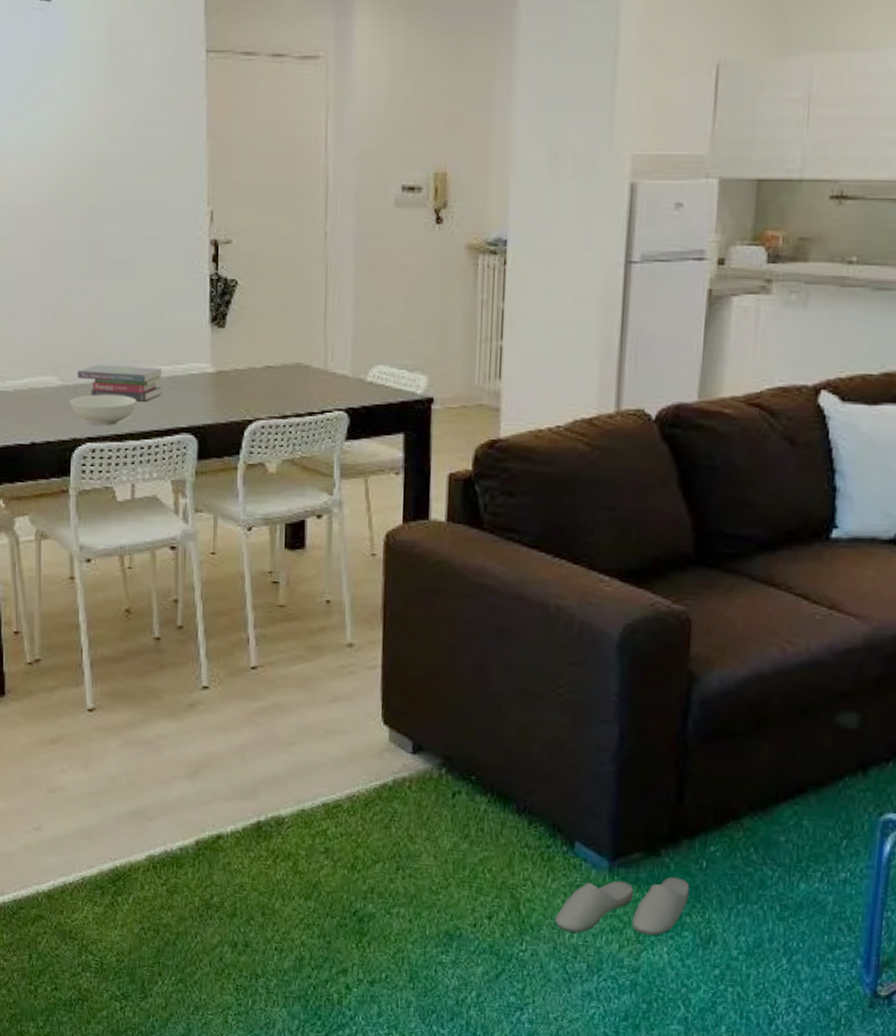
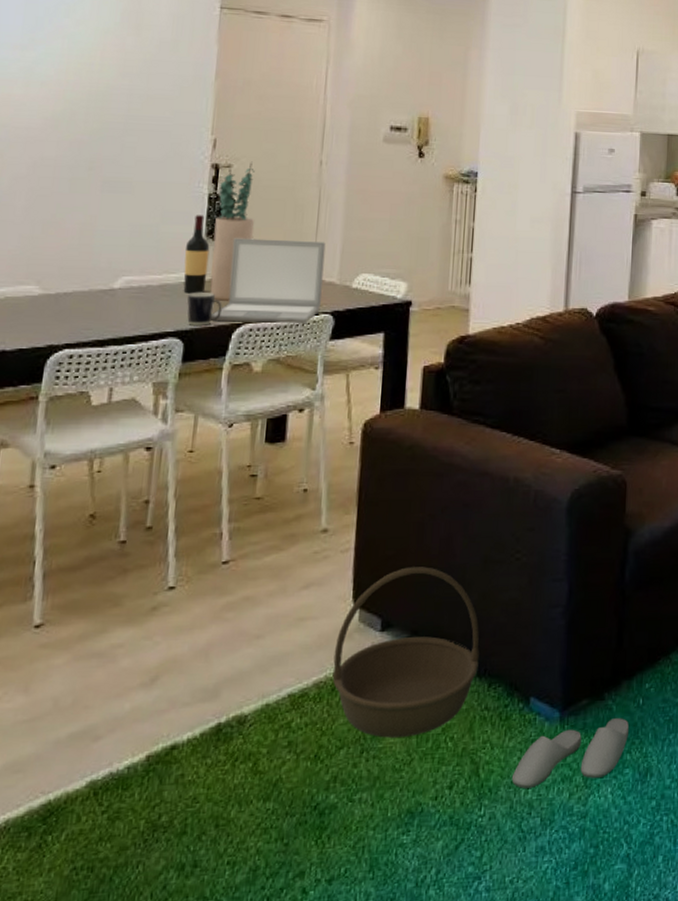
bowl: present [69,394,136,427] -> none [49,302,123,333]
books: present [78,364,163,402] -> none [61,274,153,308]
wine bottle: none [190,299,216,387] -> present [183,215,210,294]
mug: none [197,385,232,422] -> present [187,292,222,327]
vase: none [218,235,259,395] -> present [210,161,255,301]
laptop: none [222,324,336,421] -> present [211,238,326,323]
basket: none [365,691,518,862] -> present [332,567,480,738]

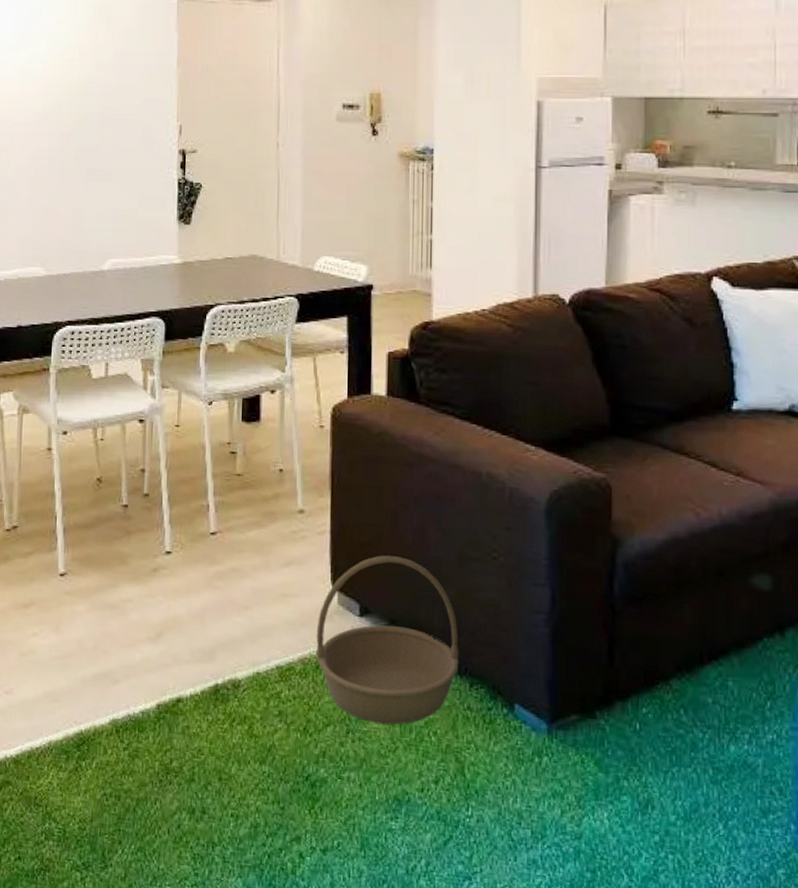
wine bottle: present [183,215,210,294] -> none [160,200,182,276]
mug: present [187,292,222,327] -> none [165,274,196,307]
vase: present [210,161,255,301] -> none [184,146,221,283]
laptop: present [211,238,326,323] -> none [187,221,287,306]
slippers: present [511,718,629,789] -> none [498,740,625,801]

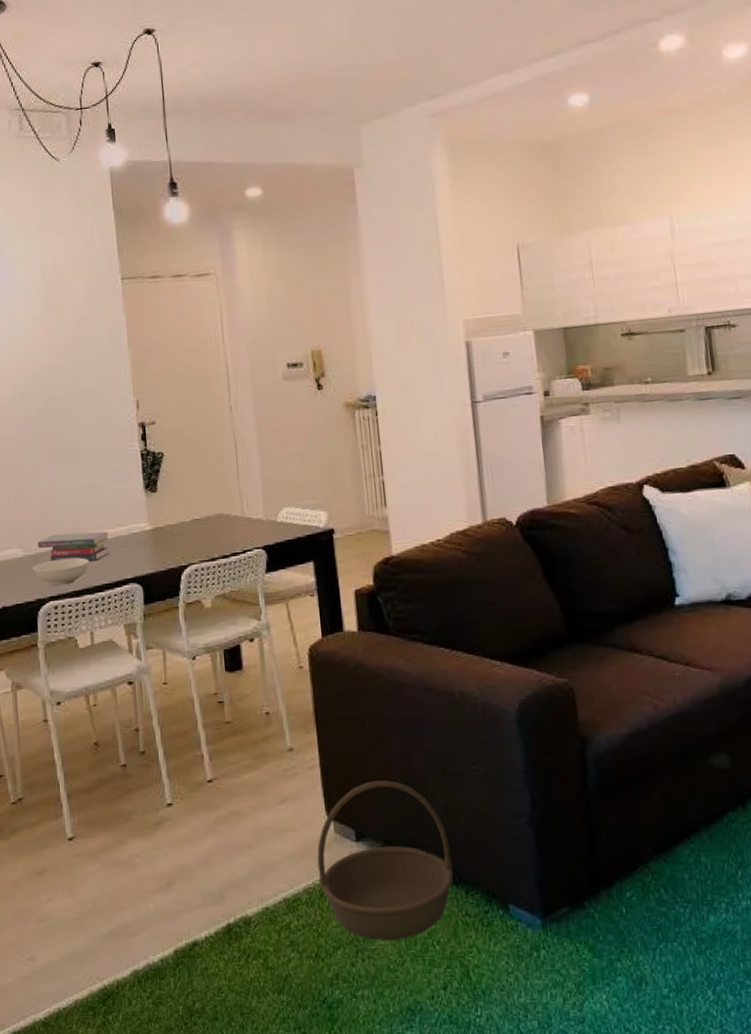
bowl: none [53,283,112,311] -> present [33,557,89,587]
books: none [61,257,135,289] -> present [38,531,109,562]

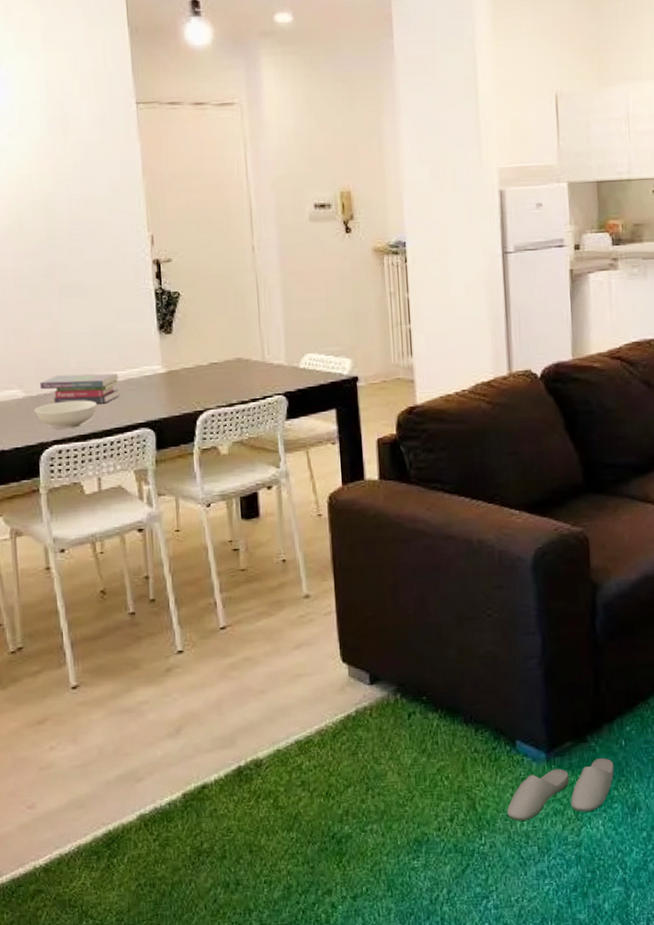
basket: present [317,780,454,940] -> none [330,625,464,778]
slippers: none [502,926,616,992] -> present [506,758,614,821]

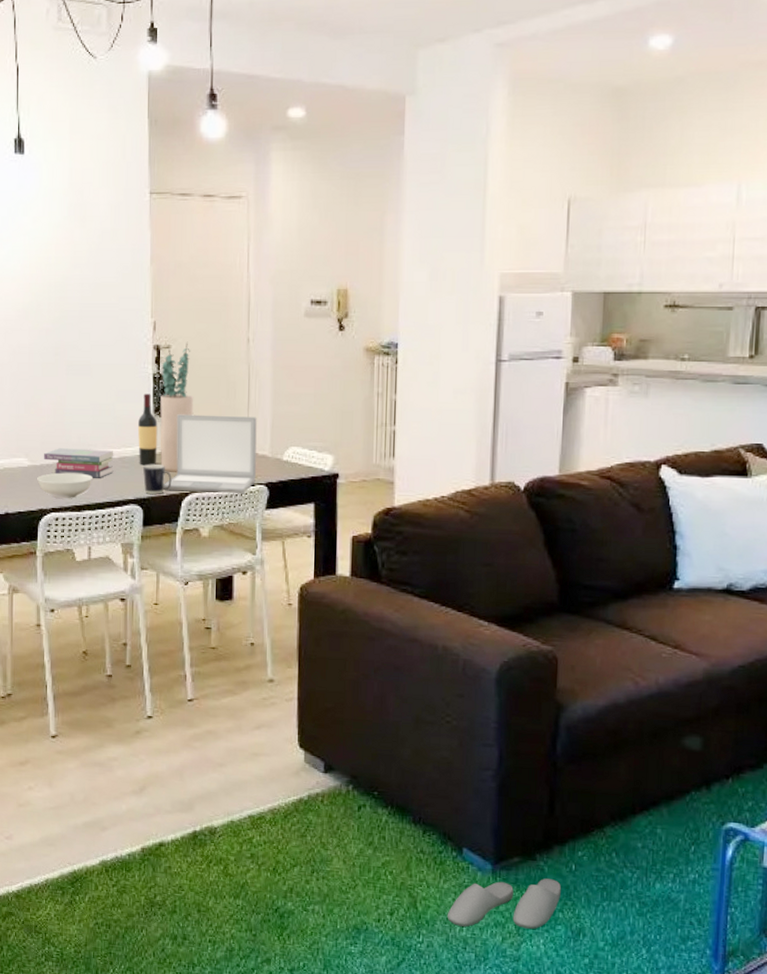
wine bottle: none [141,310,167,386] -> present [137,393,158,466]
mug: none [151,383,184,416] -> present [142,464,172,495]
vase: none [164,253,202,391] -> present [160,341,194,472]
laptop: none [175,326,273,410] -> present [164,414,257,493]

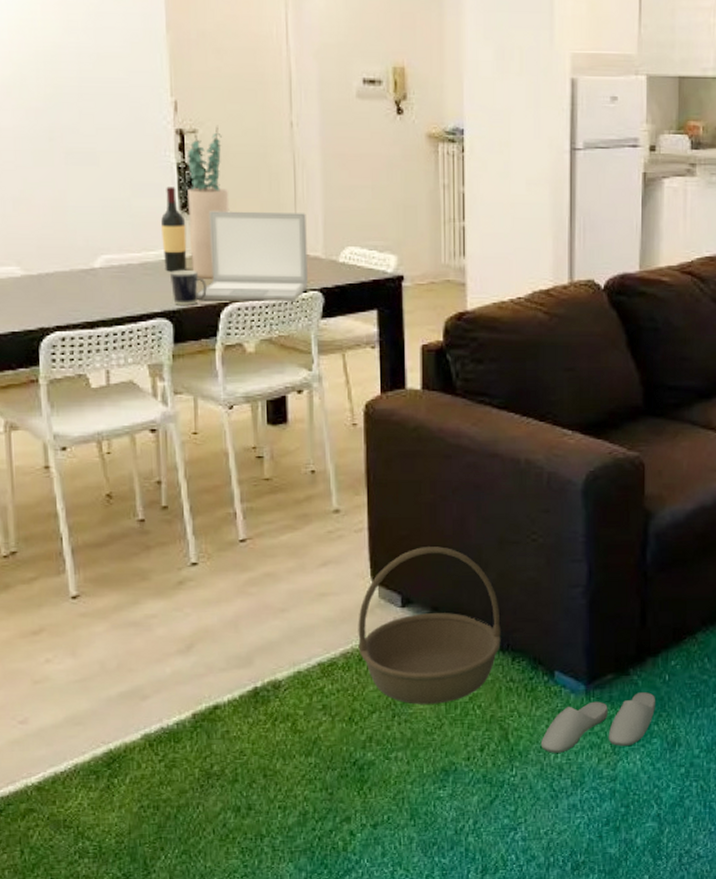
bowl: present [37,472,92,499] -> none [34,283,107,315]
books: present [44,448,114,478] -> none [42,253,133,288]
basket: none [284,719,414,866] -> present [358,546,501,704]

